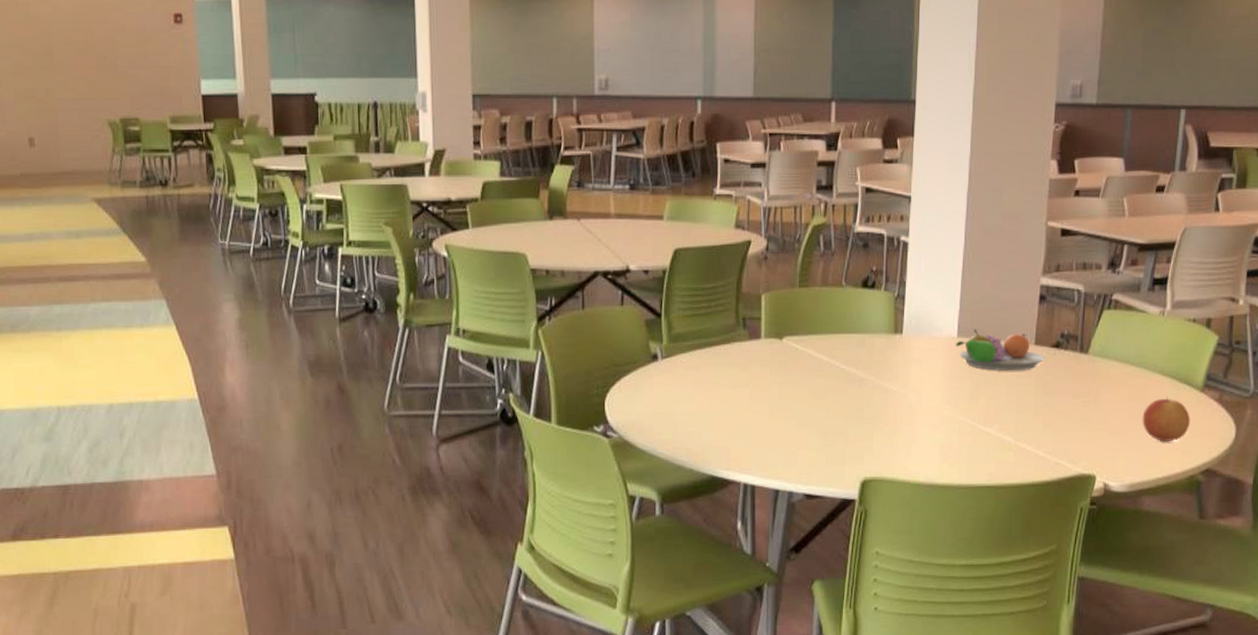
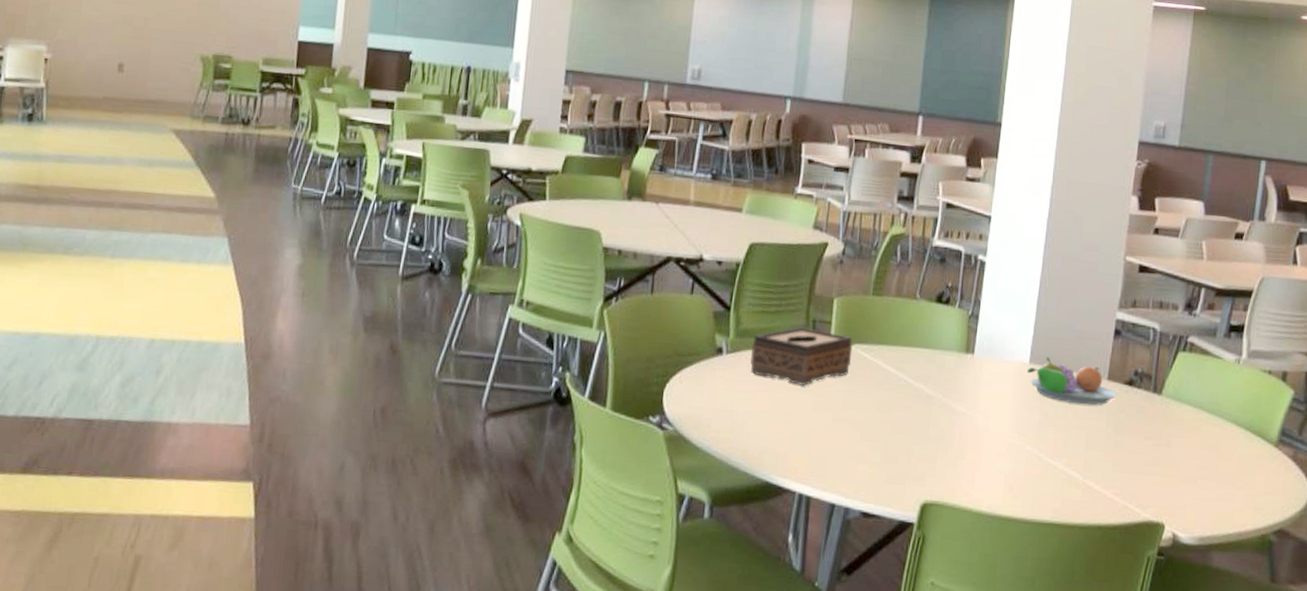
tissue box: none [686,326,784,382] -> present [750,326,853,386]
apple: present [1142,396,1191,442] -> none [1214,447,1264,496]

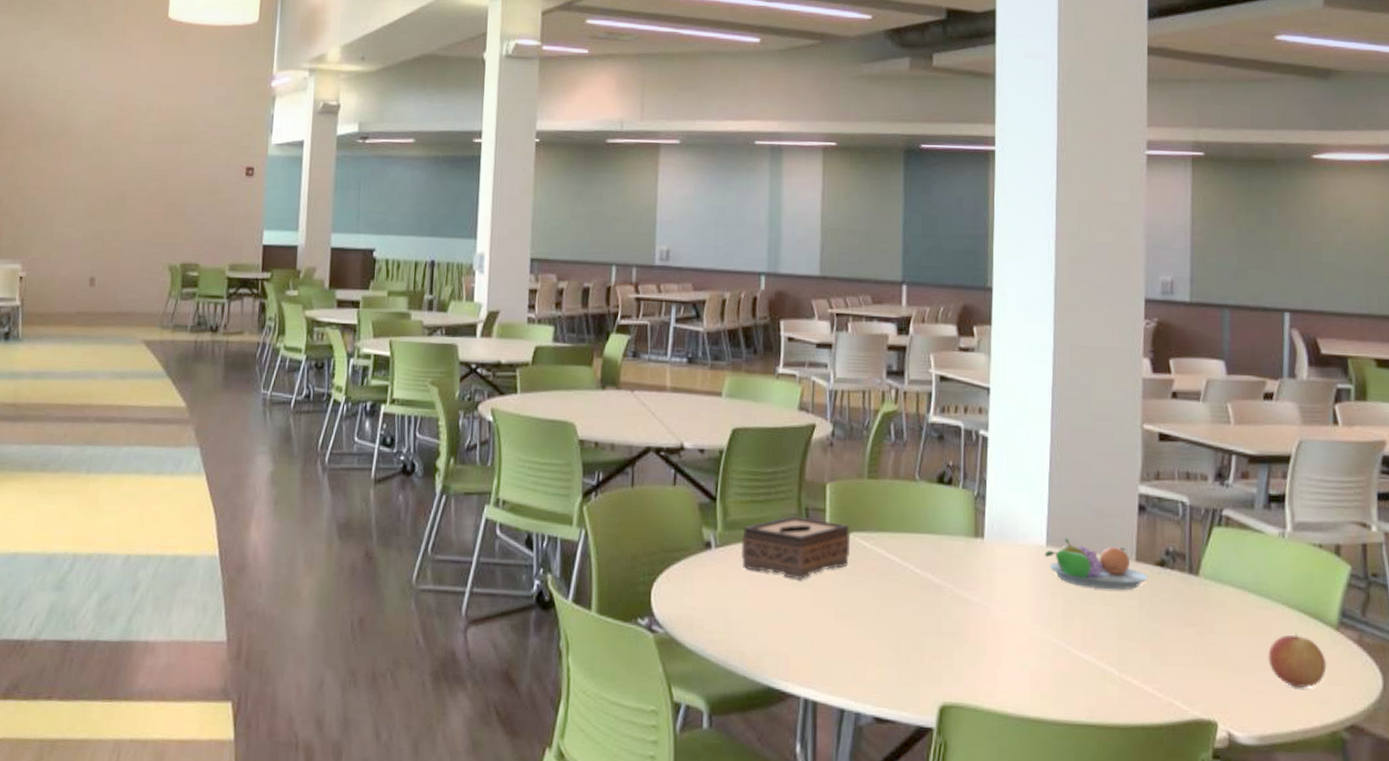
apple: none [1214,447,1264,496] -> present [1268,632,1327,688]

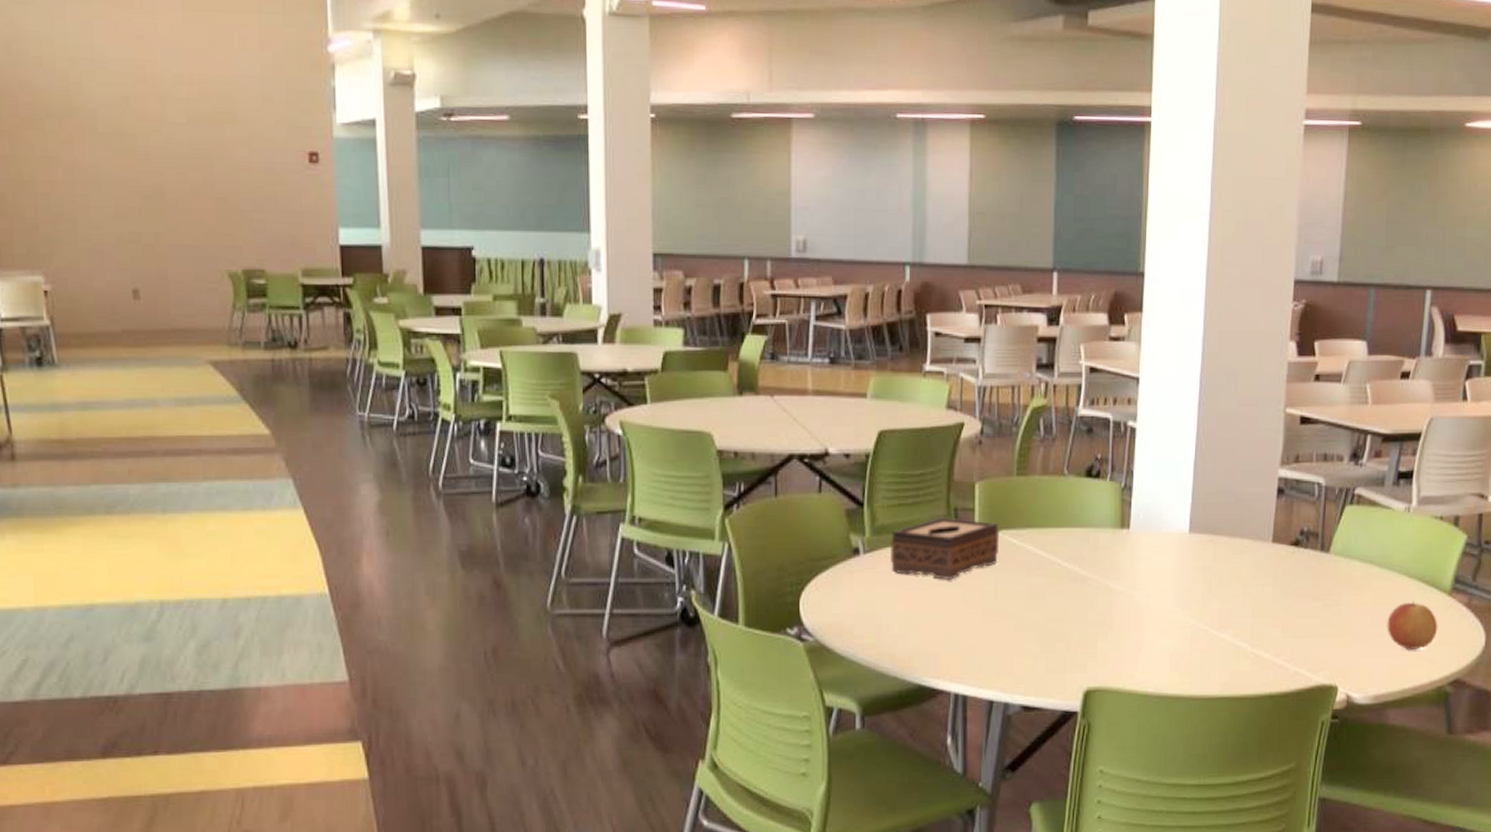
fruit bowl: present [1045,538,1149,590] -> none [1188,524,1284,571]

